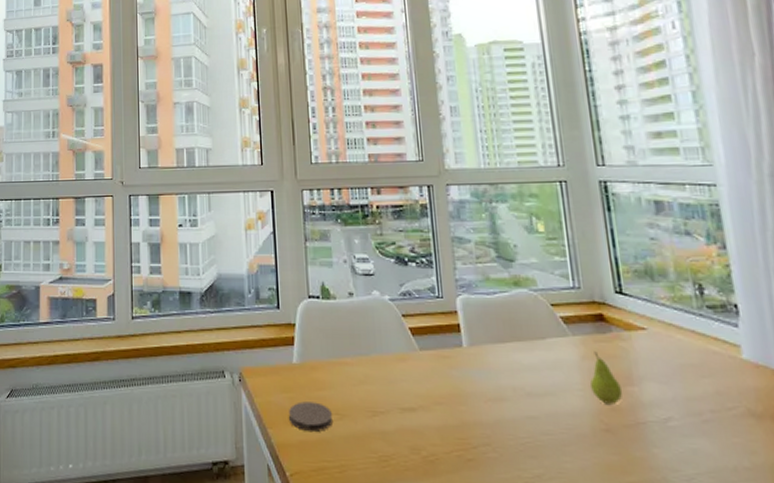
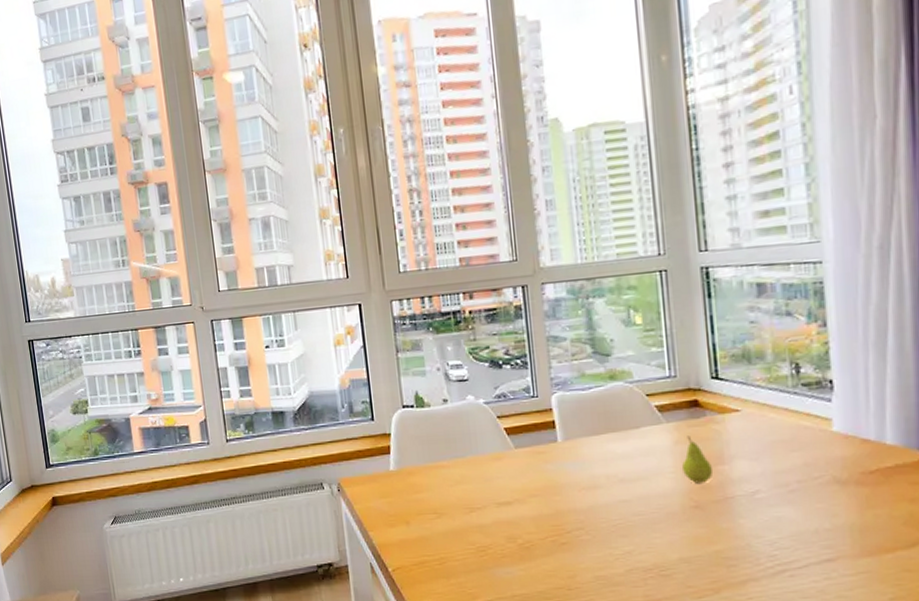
coaster: present [289,401,332,433] -> none [388,504,431,532]

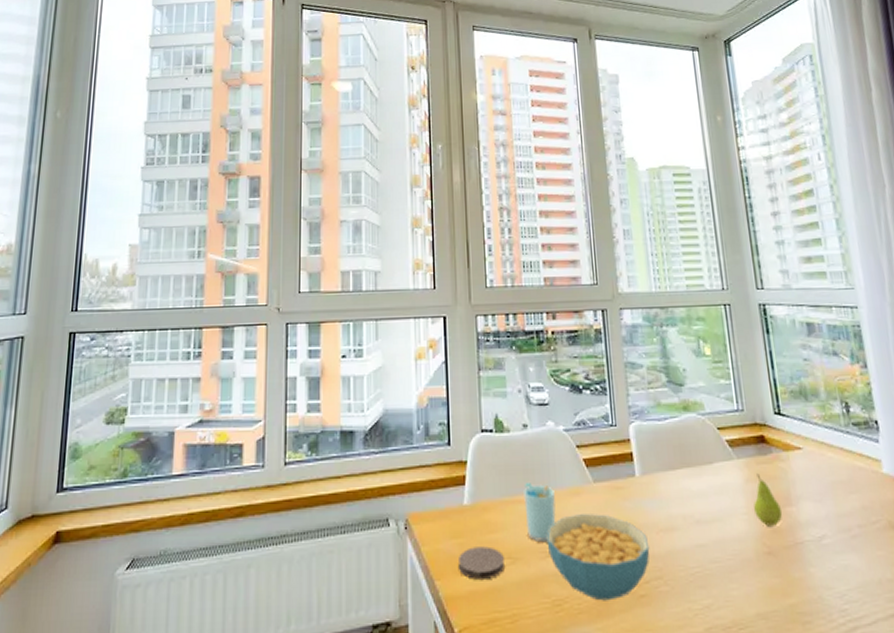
coaster: none [388,504,431,532] -> present [459,546,504,581]
cup: none [446,451,479,501] -> present [524,483,556,543]
cereal bowl: none [469,475,572,548] -> present [546,514,650,601]

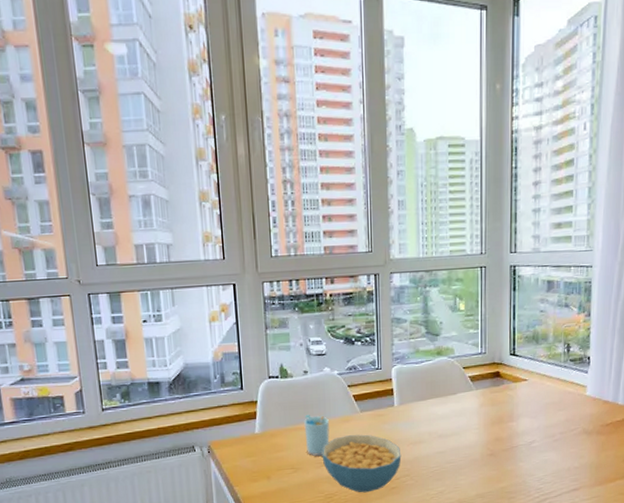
coaster: present [459,546,504,581] -> none [252,461,288,485]
fruit: present [753,473,783,526] -> none [483,400,506,437]

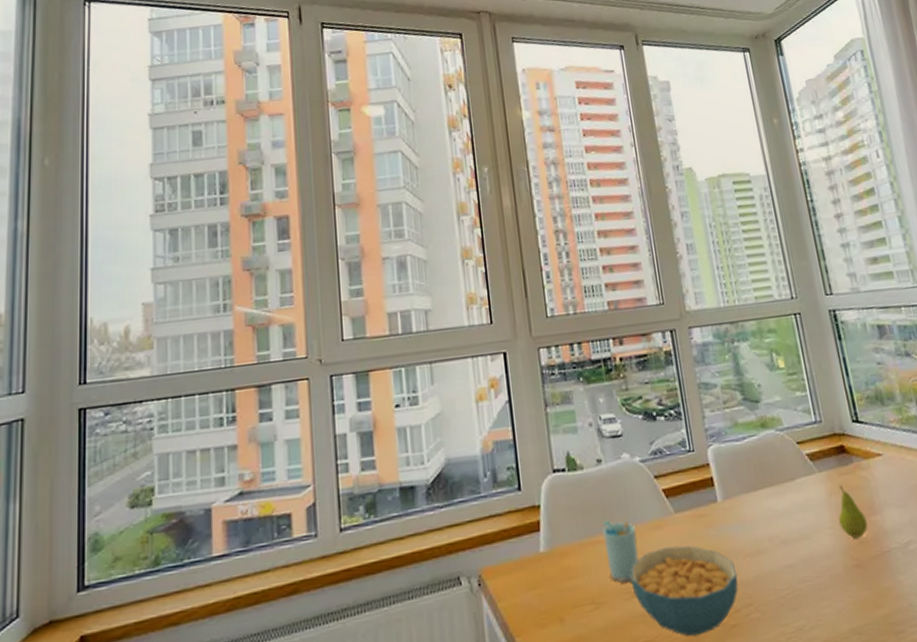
fruit: none [483,400,506,437] -> present [838,485,868,539]

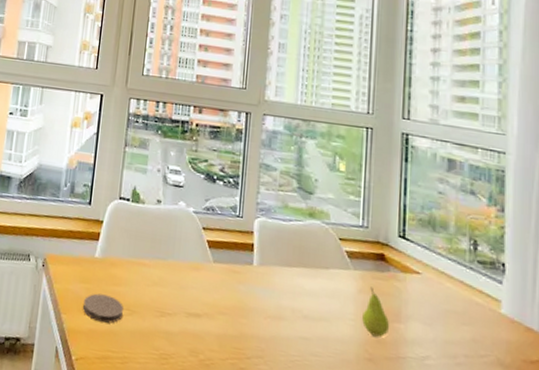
coaster: none [539,594,588,631] -> present [83,293,123,324]
cup: present [603,521,639,583] -> none [147,250,177,304]
cereal bowl: present [630,545,738,637] -> none [162,285,256,366]

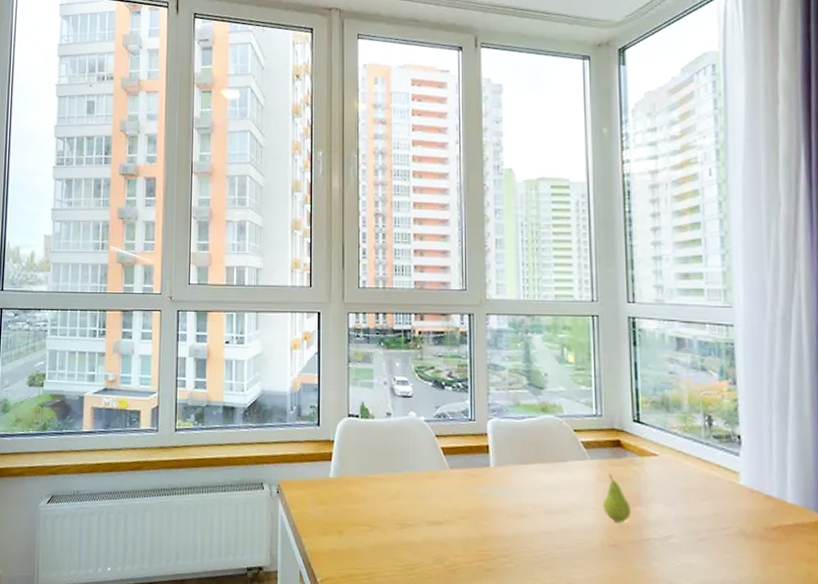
coaster: present [83,293,123,324] -> none [323,513,363,542]

